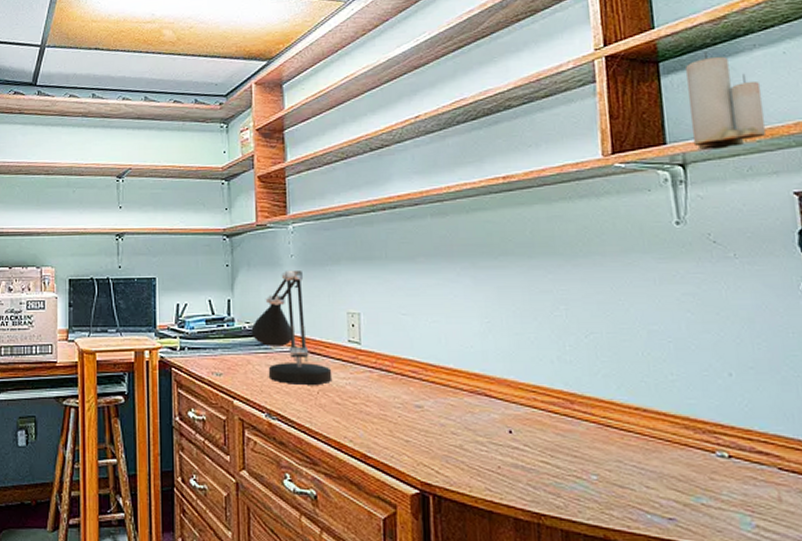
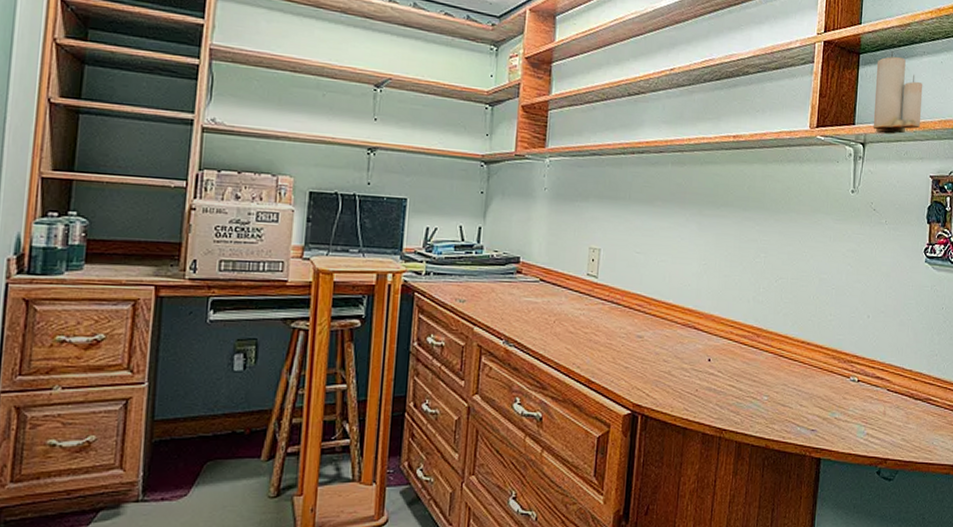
desk lamp: present [251,271,333,386] -> none [498,203,570,315]

